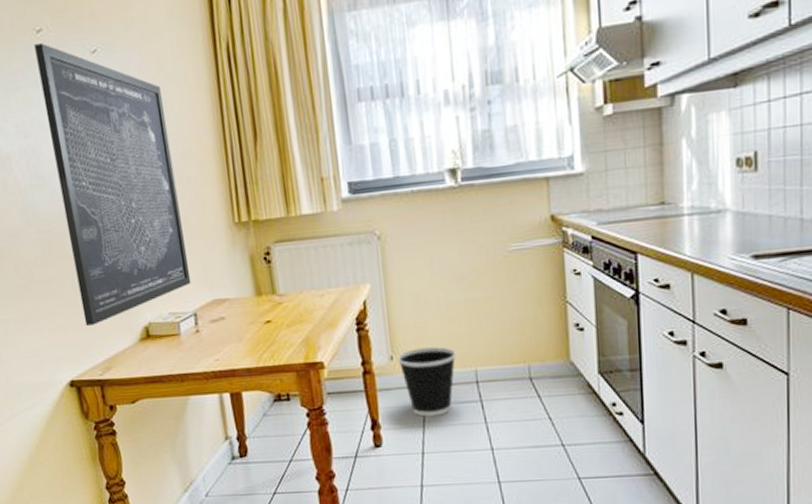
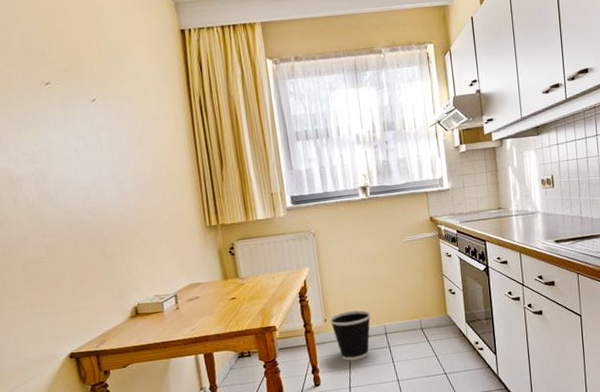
wall art: present [34,43,192,326] -> none [43,93,173,309]

